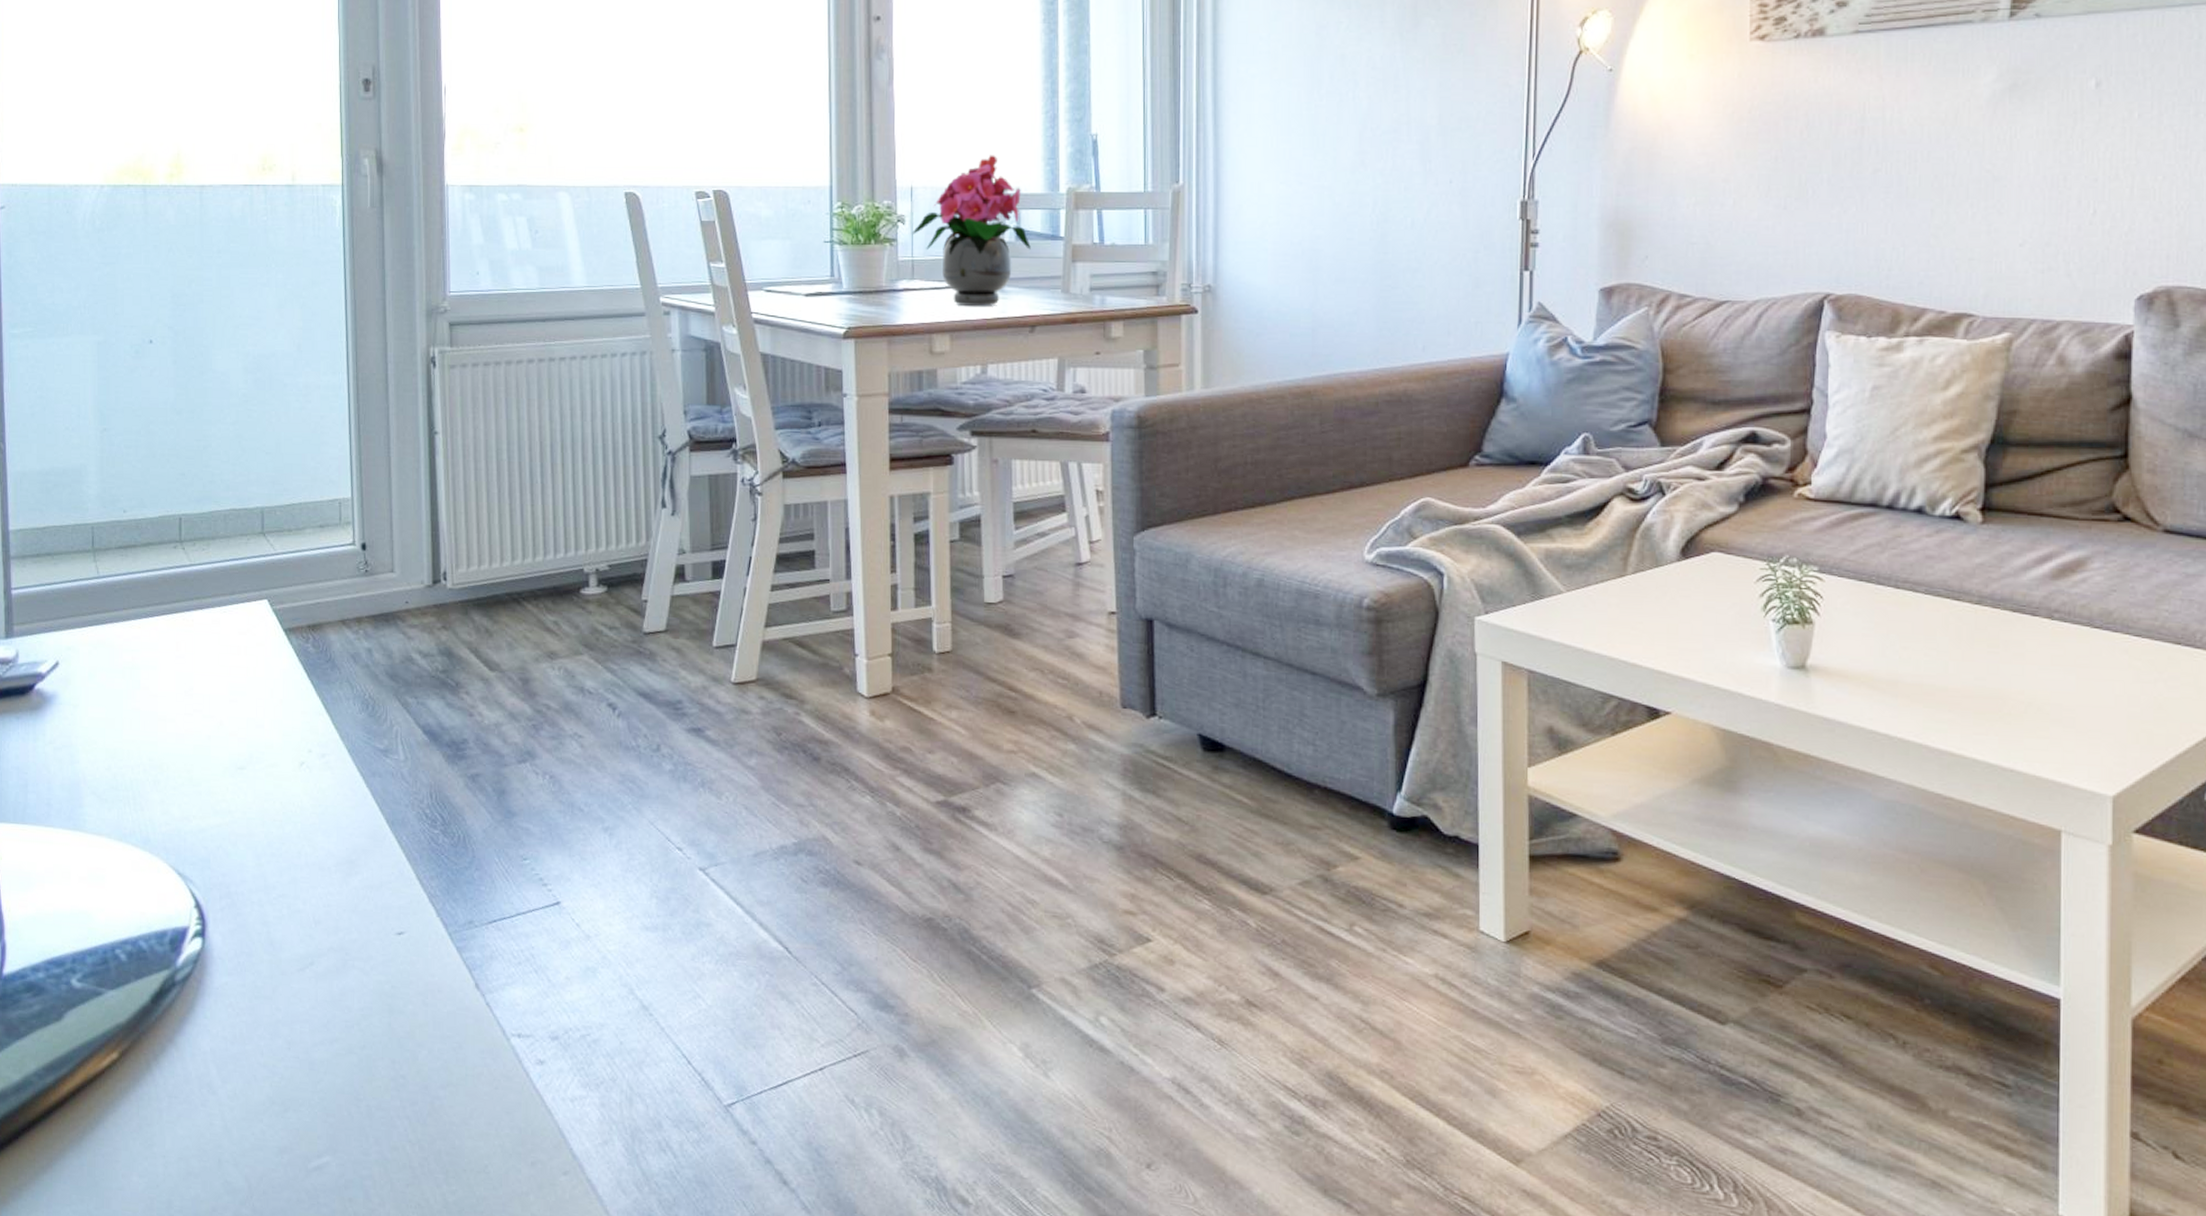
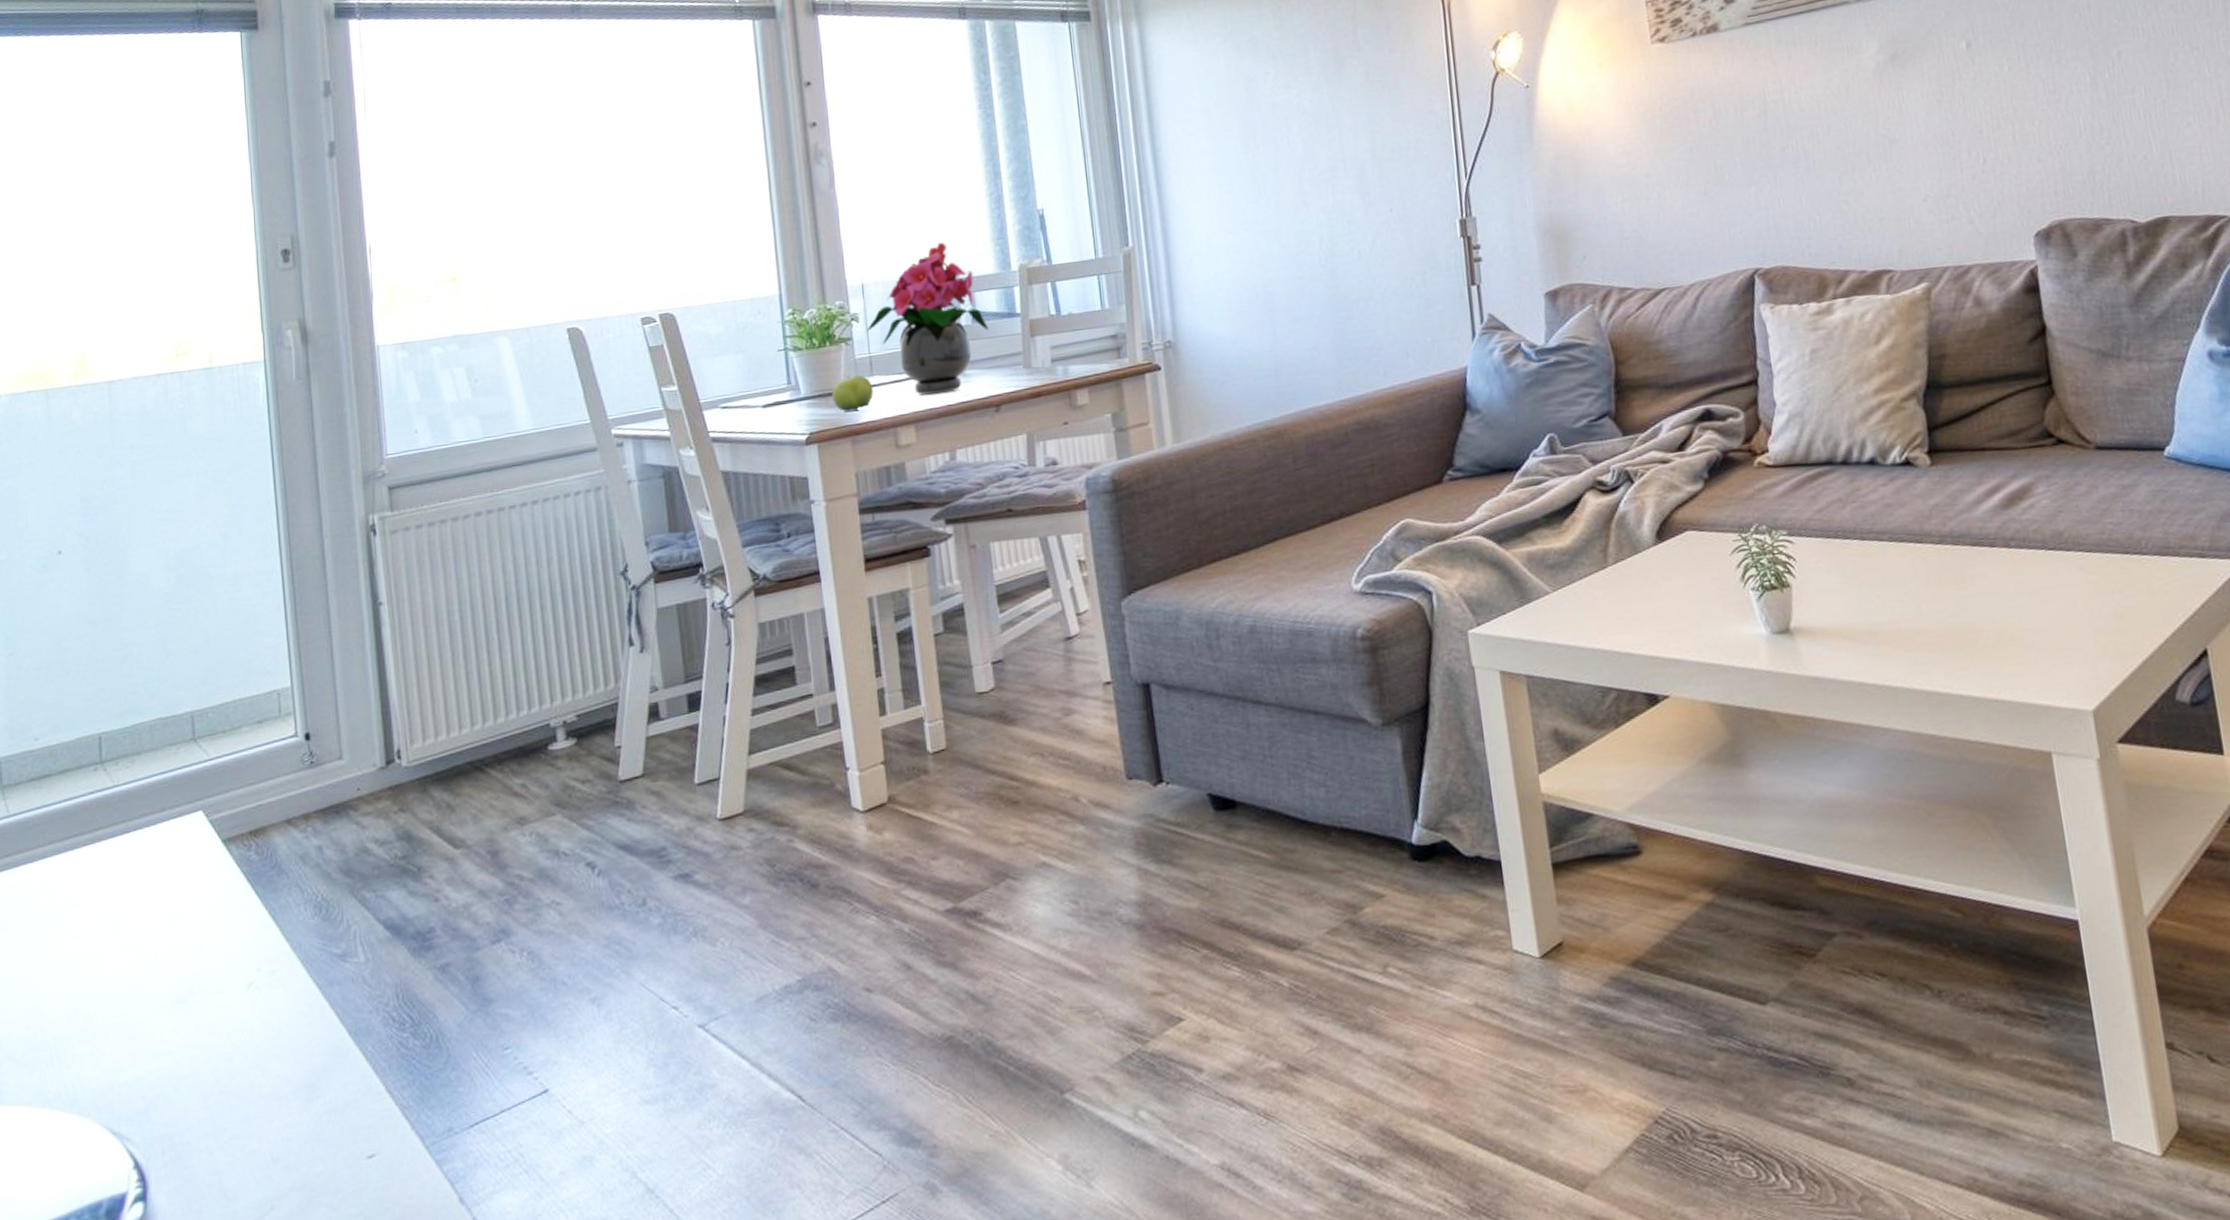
fruit: none [873,277,913,312] -> present [832,375,874,412]

